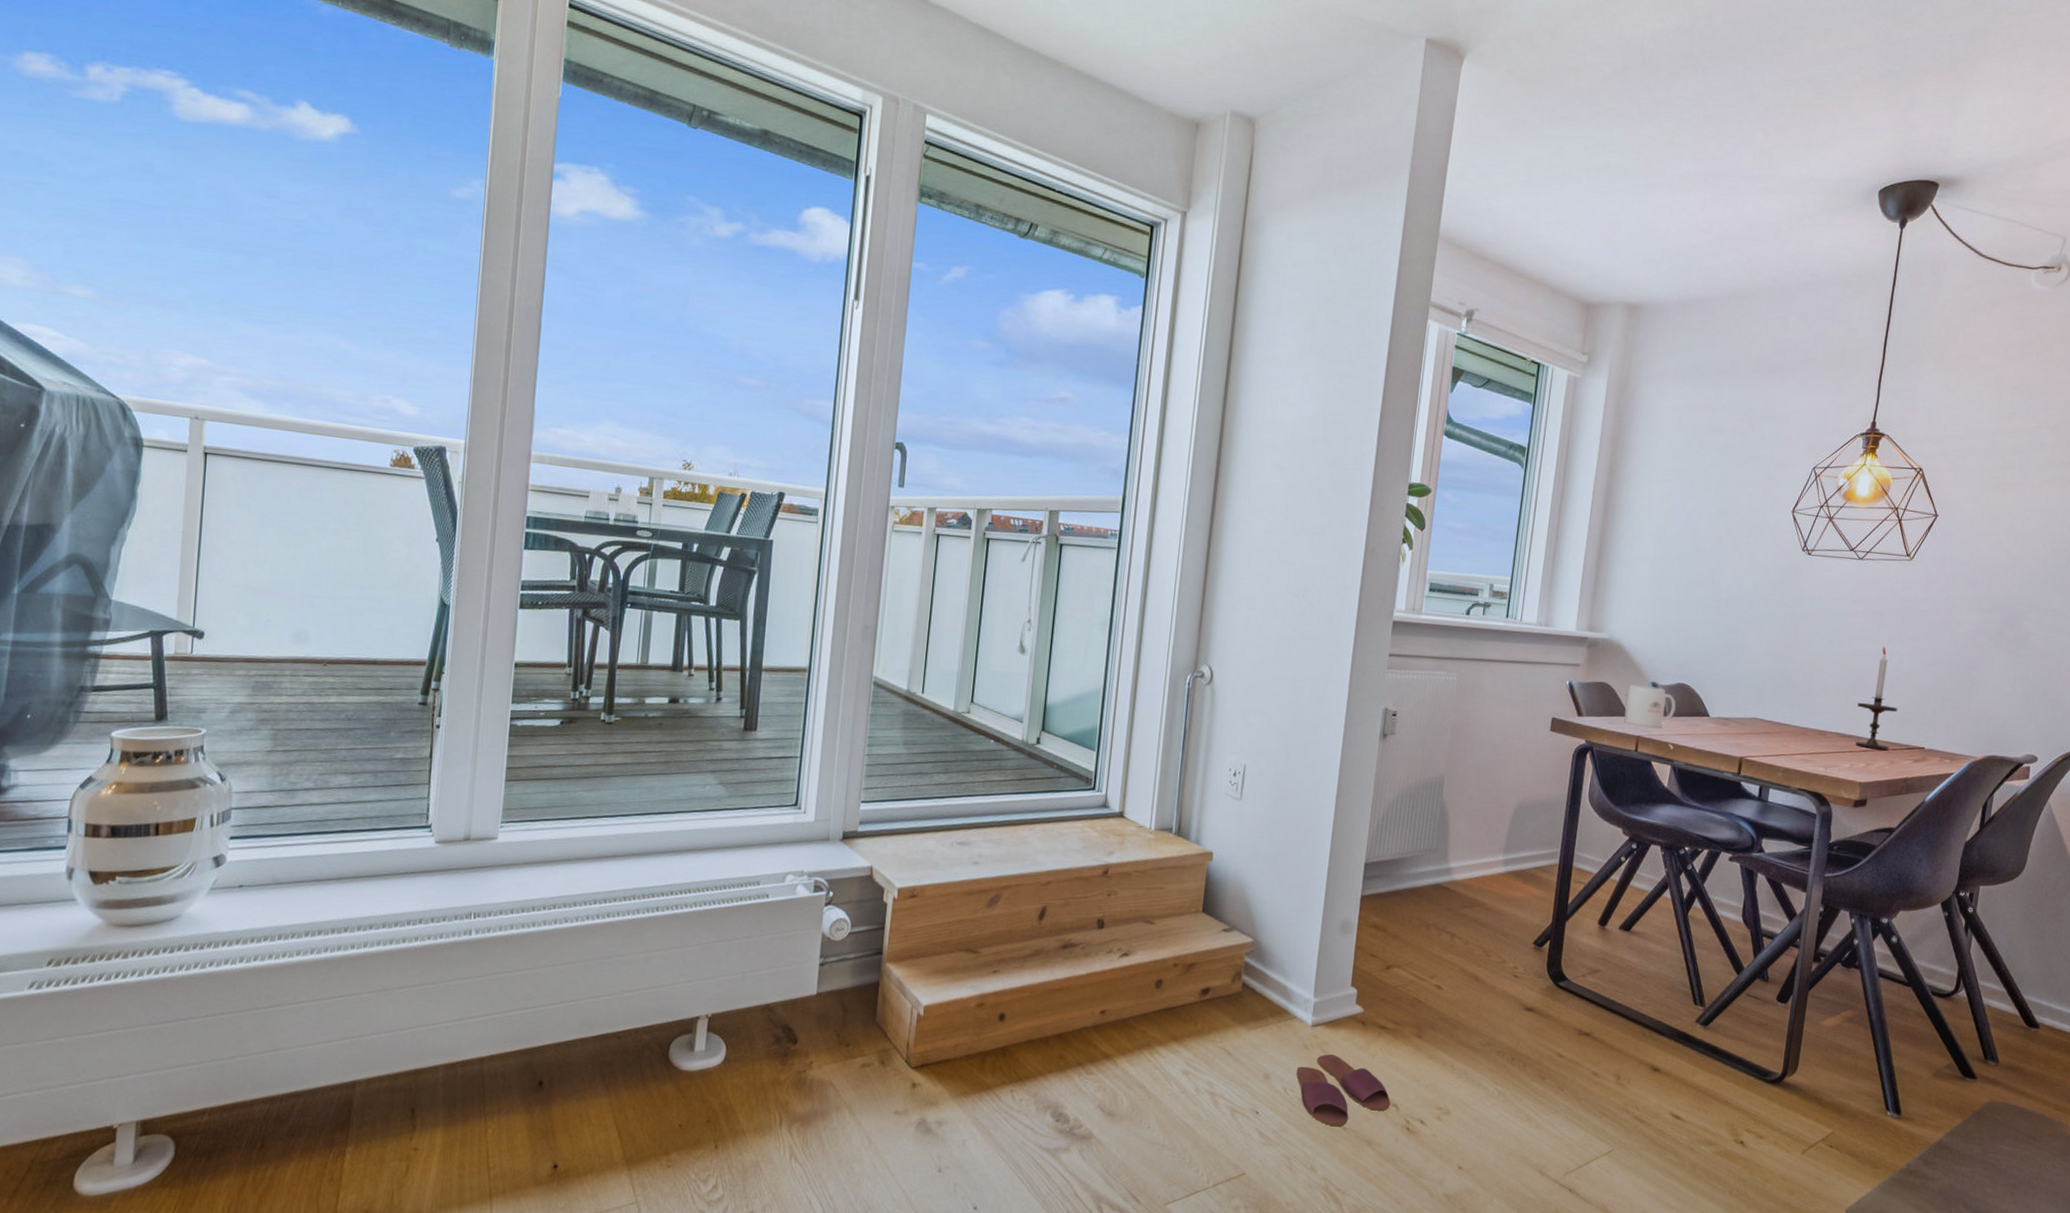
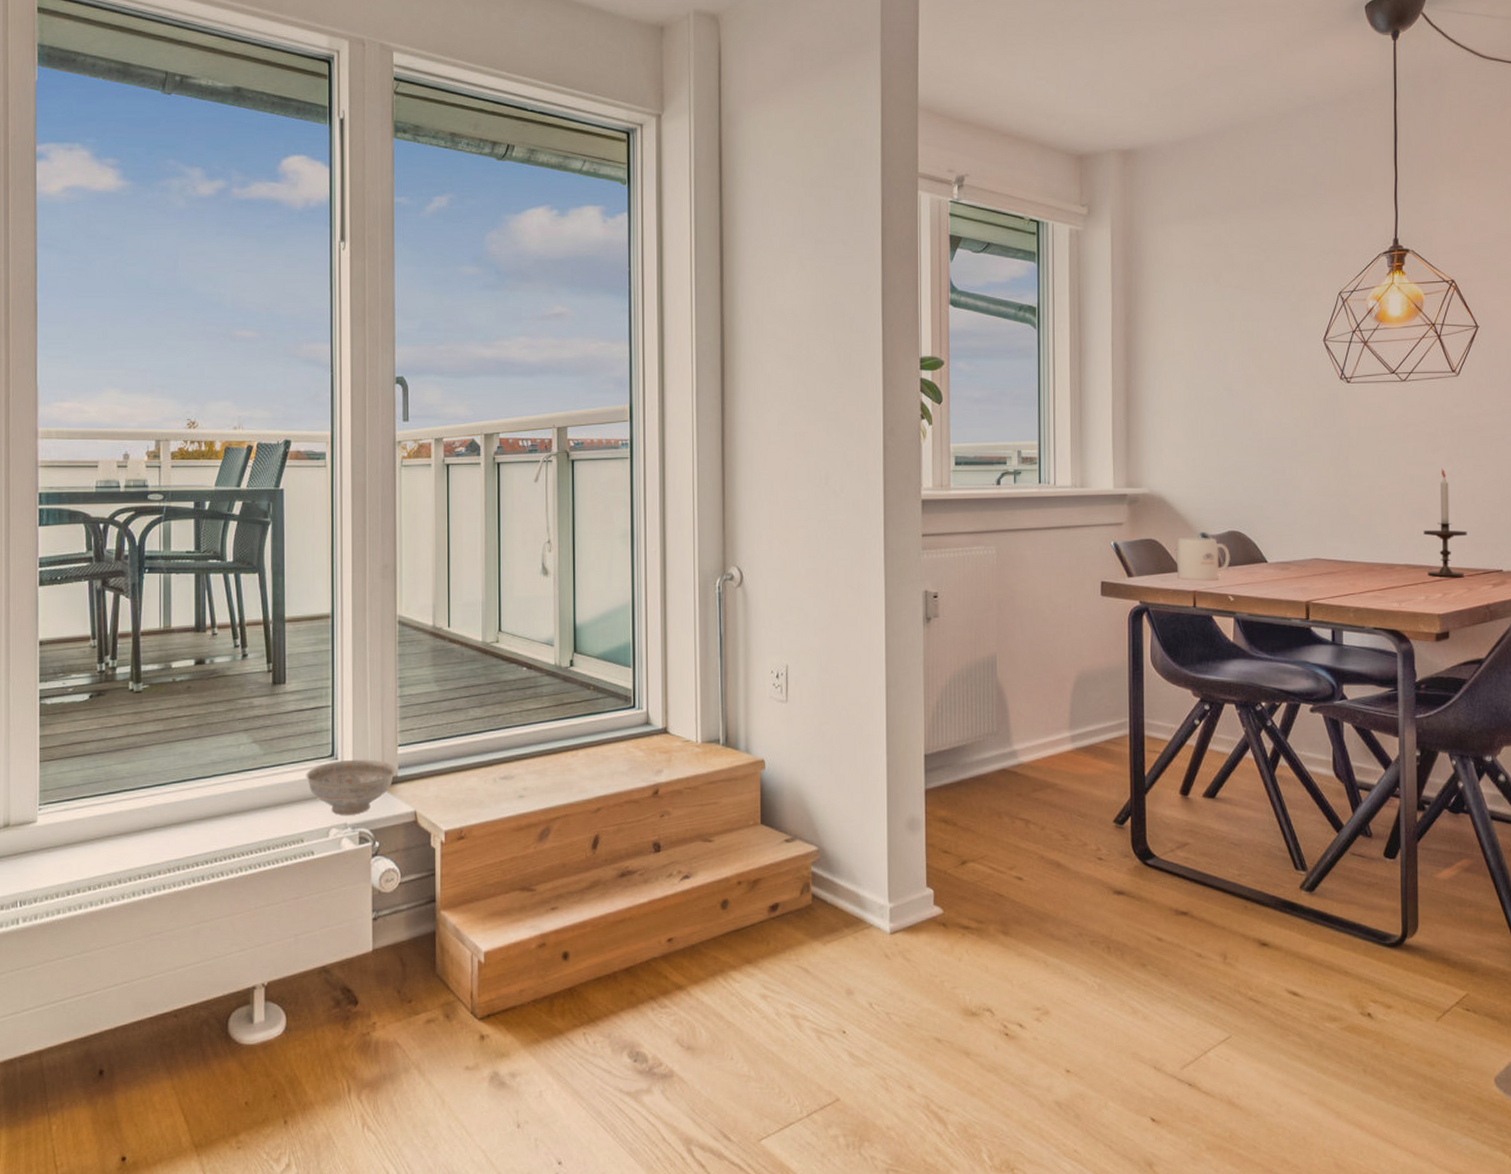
decorative bowl: none [768,810,857,864] -> present [306,759,396,815]
slippers: present [1296,1054,1390,1127] -> none [880,961,984,1040]

